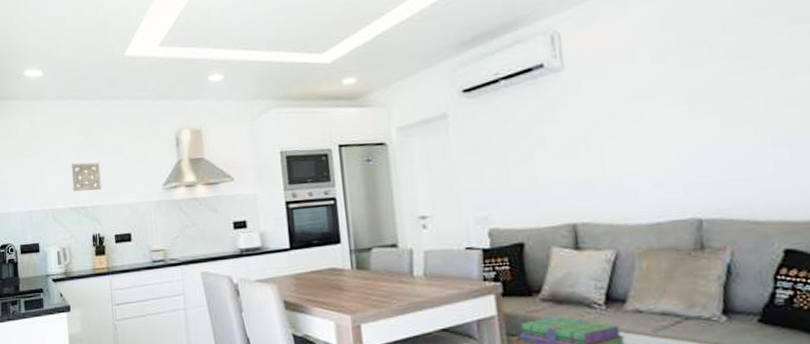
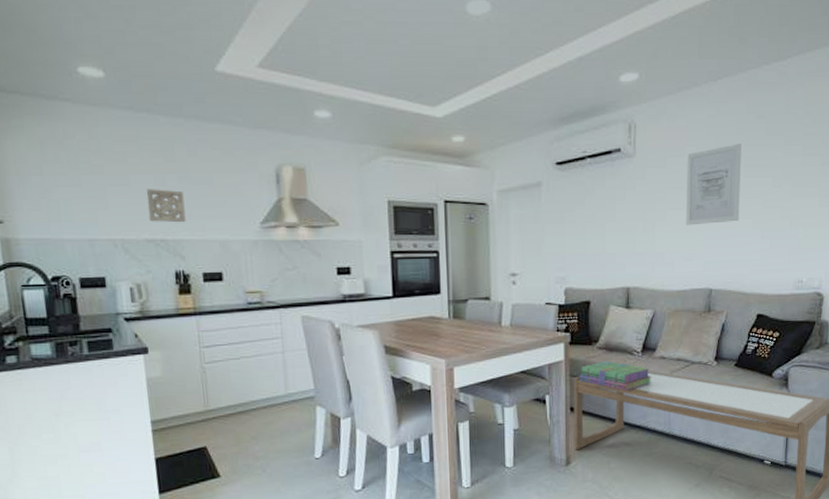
wall art: none [637,34,731,142] -> present [686,144,742,226]

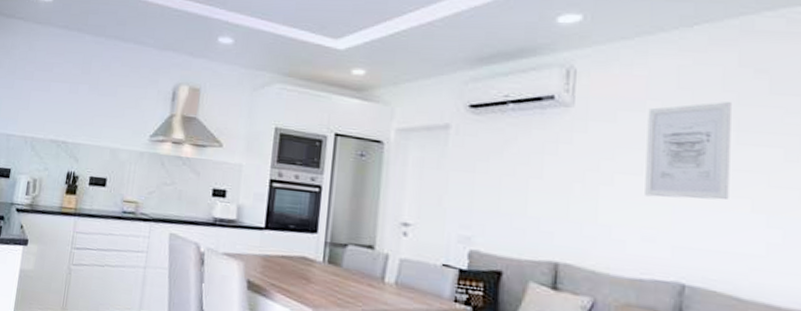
wall ornament: present [146,189,186,223] -> none [57,96,90,129]

